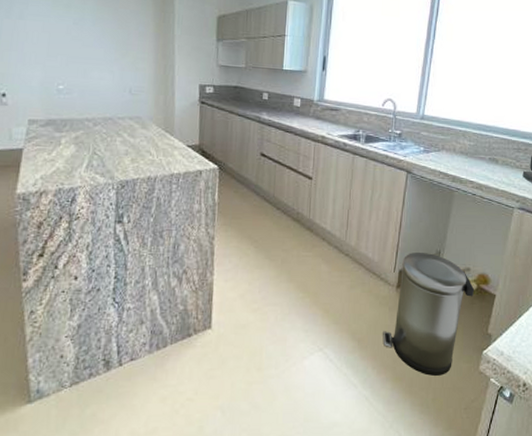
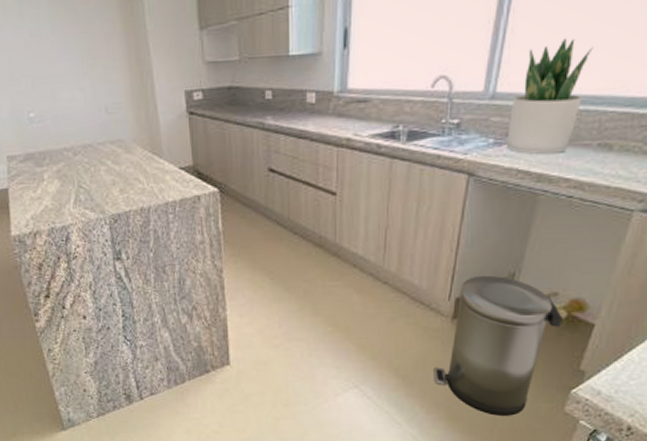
planter: none [432,85,482,163] -> present [506,38,593,155]

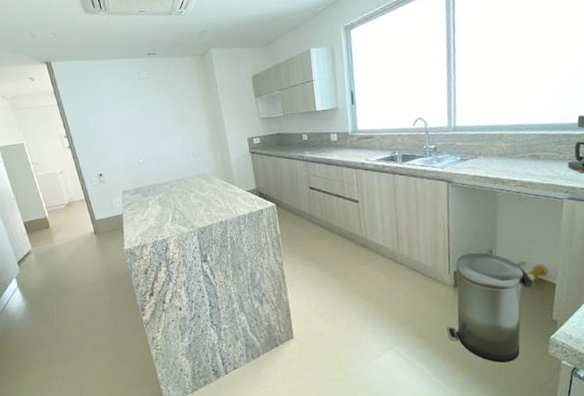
planter: present [506,38,593,155] -> none [467,90,513,166]

